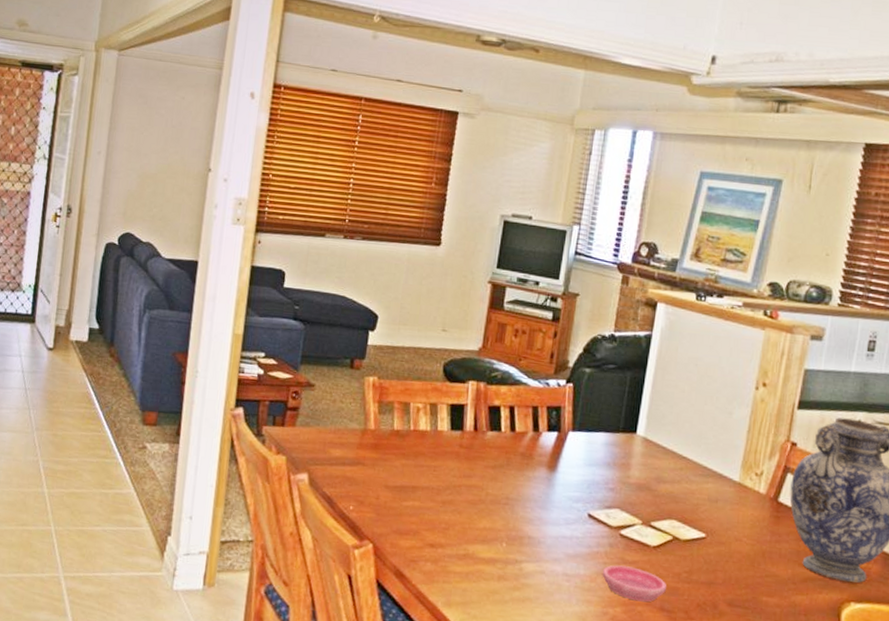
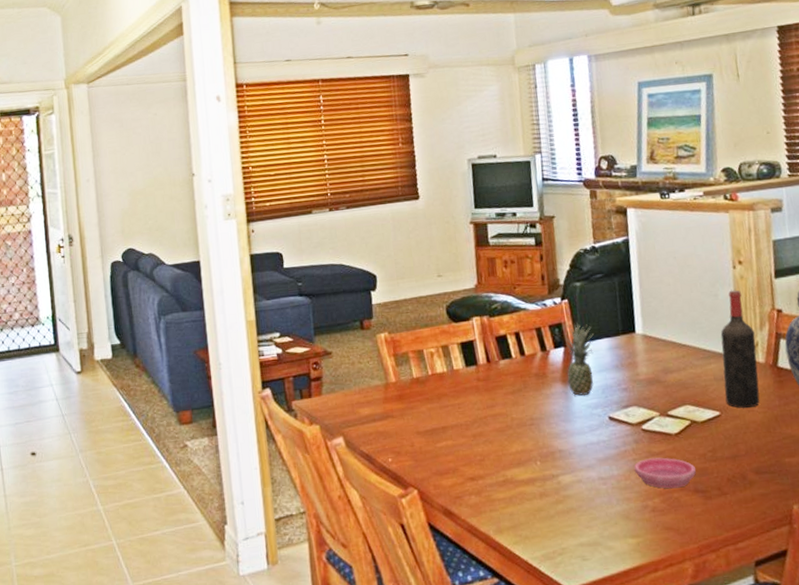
fruit: none [553,410,592,487] -> present [566,323,594,396]
wine bottle: none [714,411,762,537] -> present [720,290,760,408]

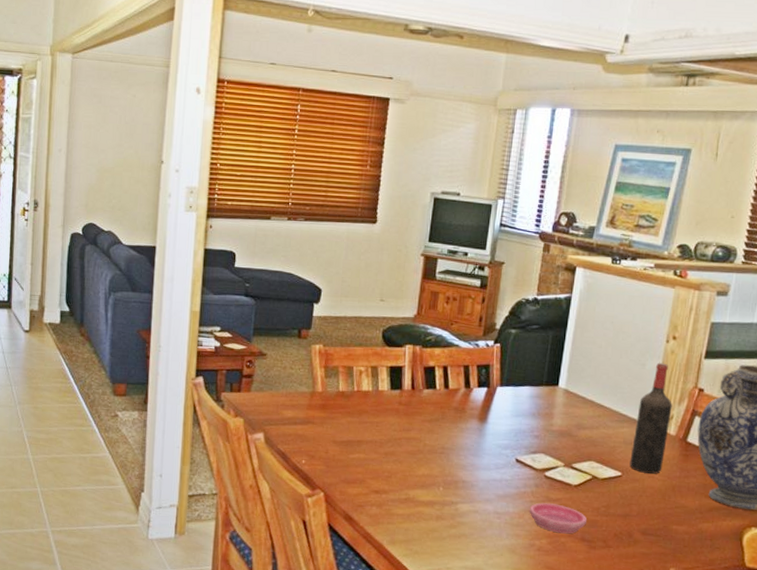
fruit: present [566,323,594,396] -> none [484,367,518,436]

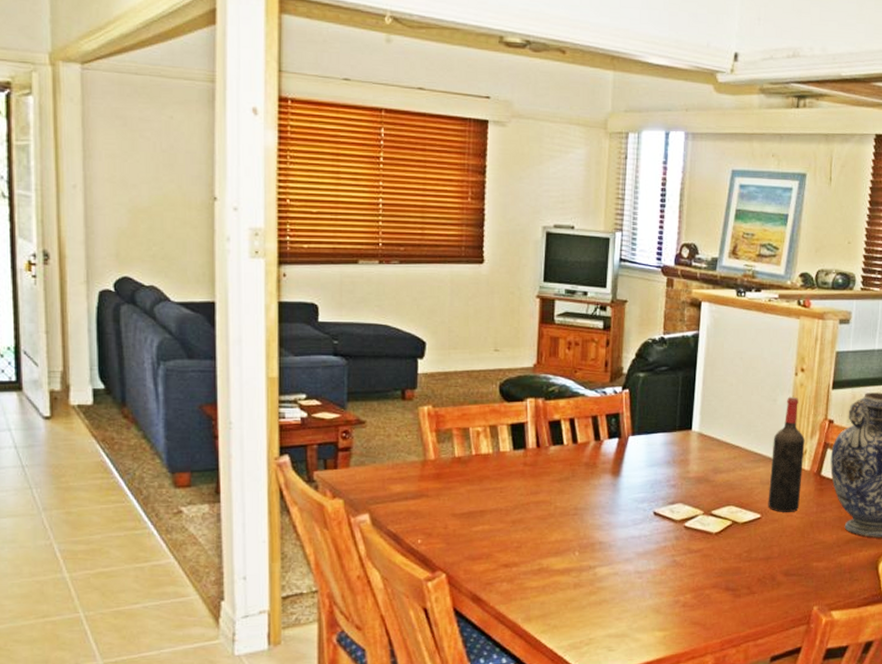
saucer: present [529,503,588,534] -> none [671,555,731,586]

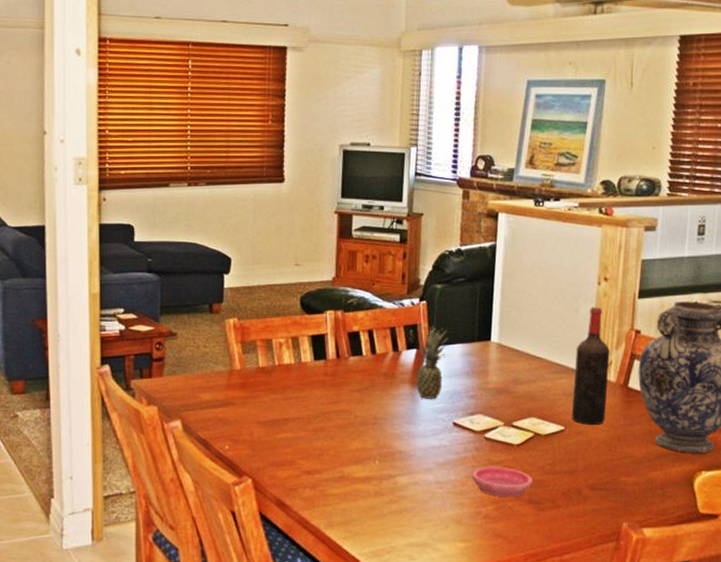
fruit: none [617,414,650,490] -> present [416,326,448,400]
saucer: none [671,555,731,586] -> present [472,466,533,498]

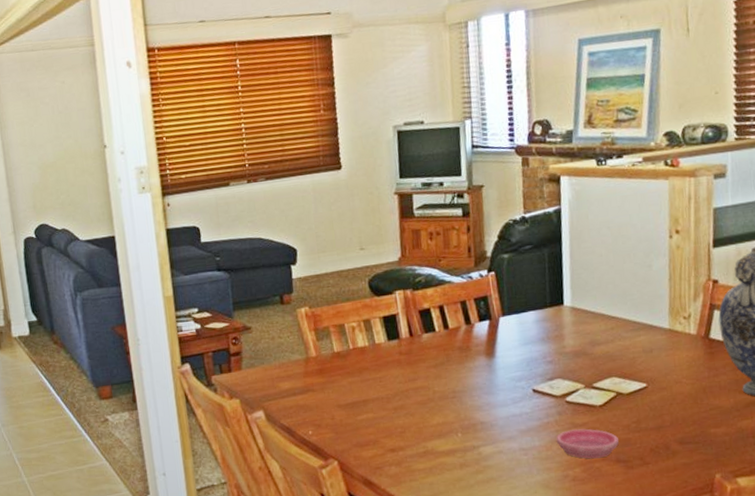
fruit: present [416,326,448,400] -> none [491,295,520,369]
wine bottle: present [571,306,610,425] -> none [652,260,689,380]

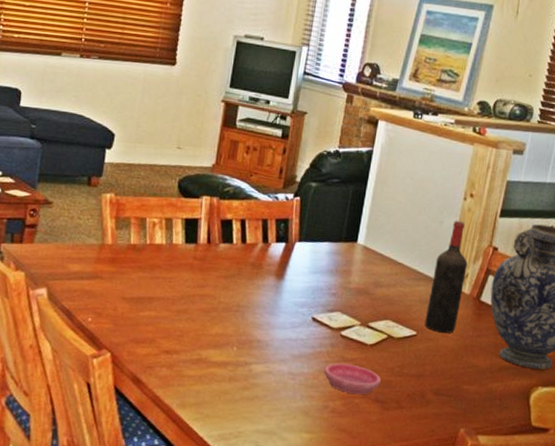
wine bottle: none [652,260,689,380] -> present [424,220,468,333]

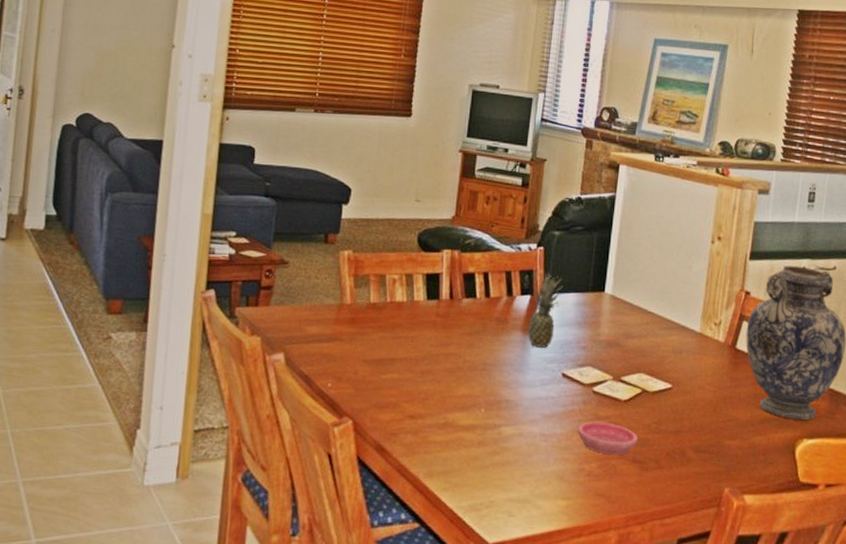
fruit: none [281,222,317,294] -> present [527,272,563,349]
wine bottle: present [424,220,468,333] -> none [679,264,720,385]

